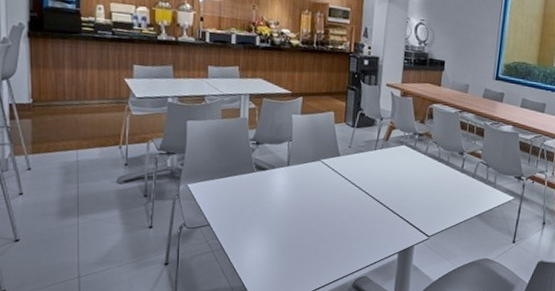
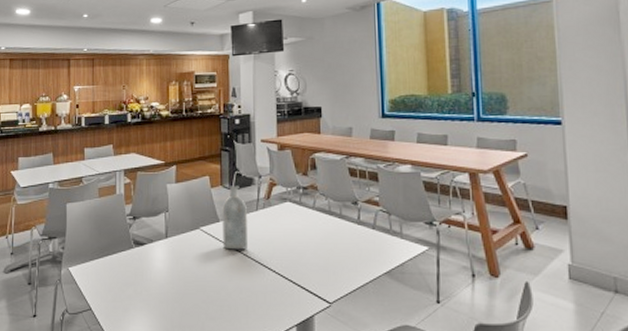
bottle: none [341,124,367,184] -> present [222,185,249,250]

